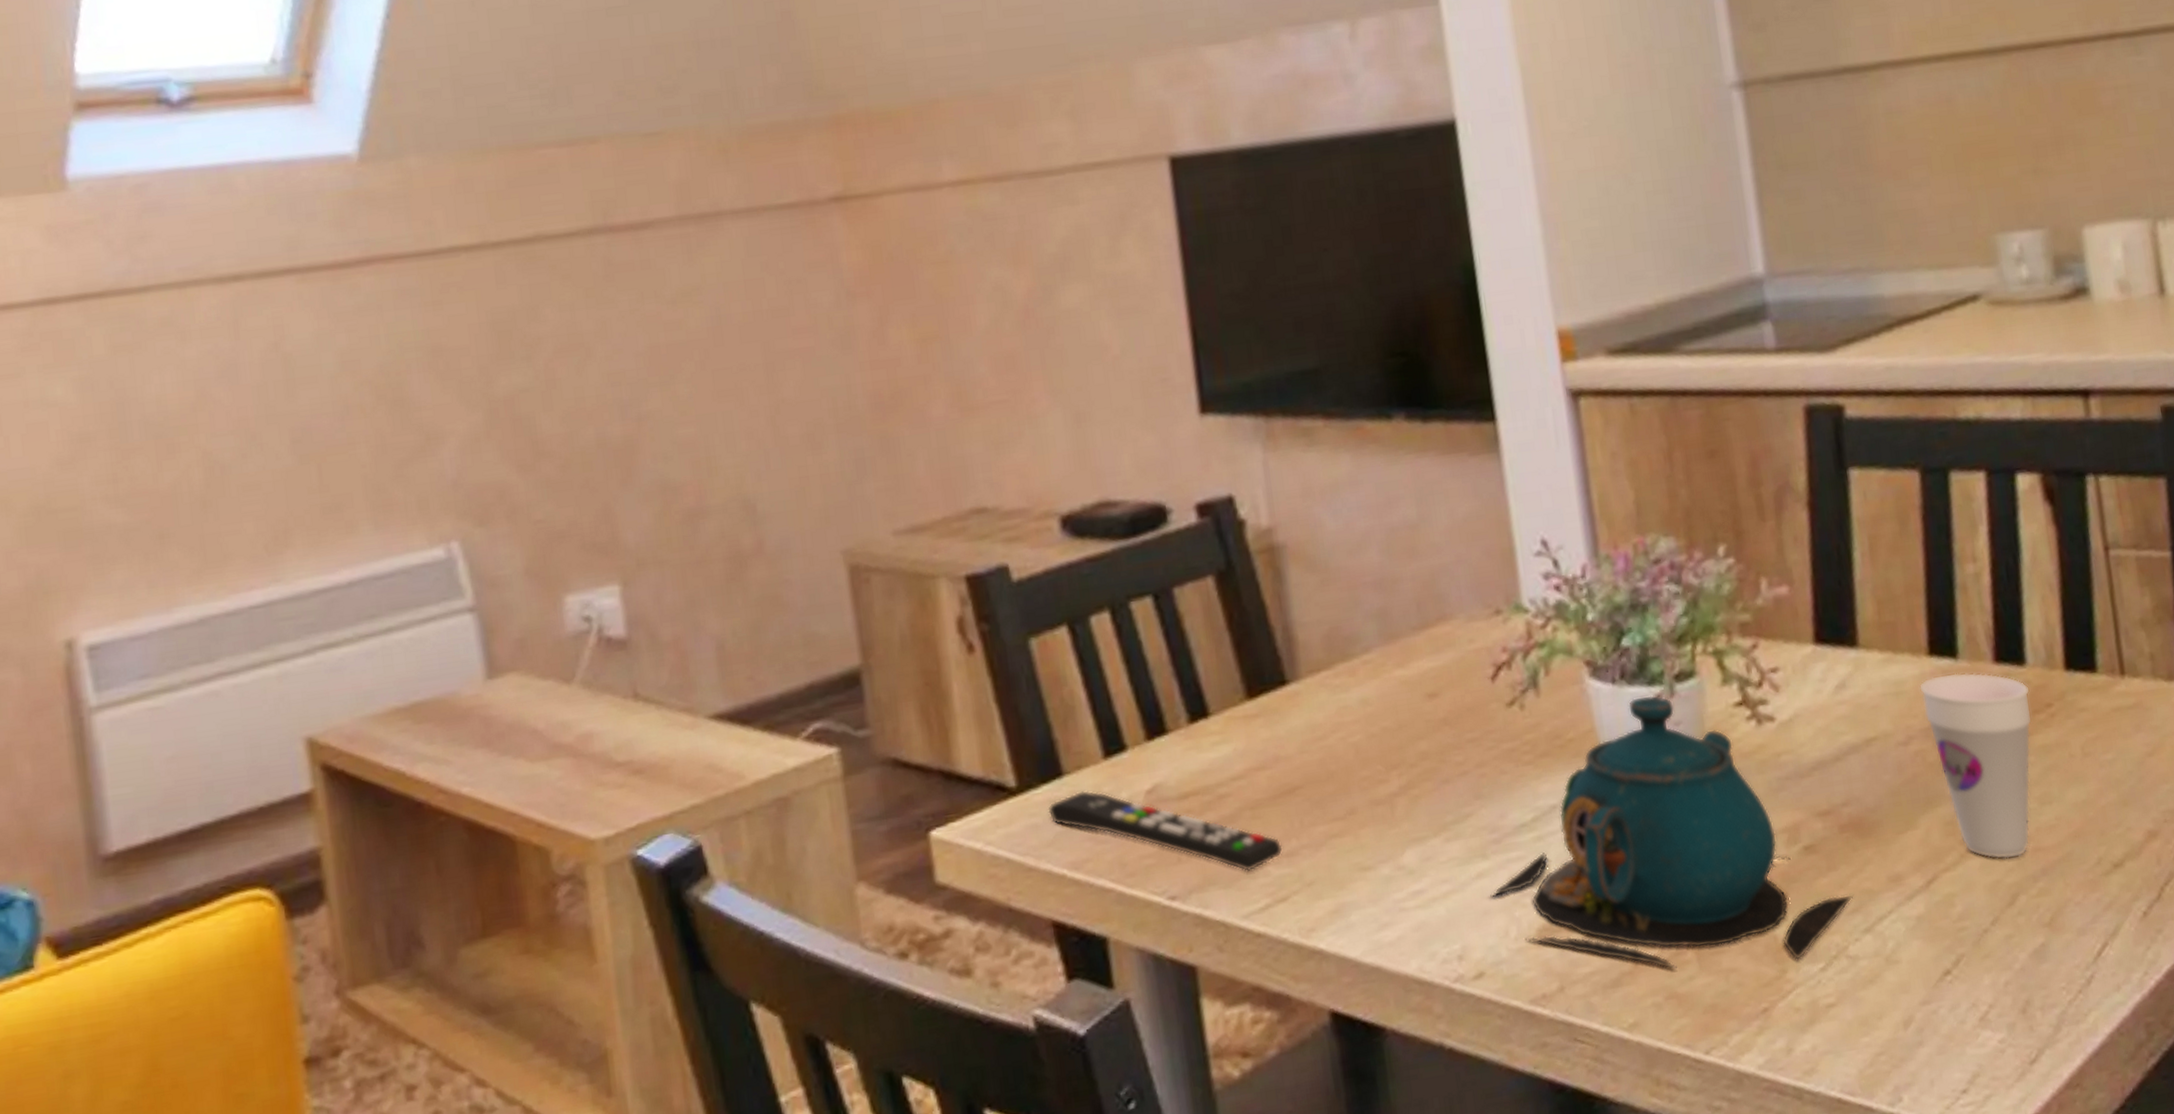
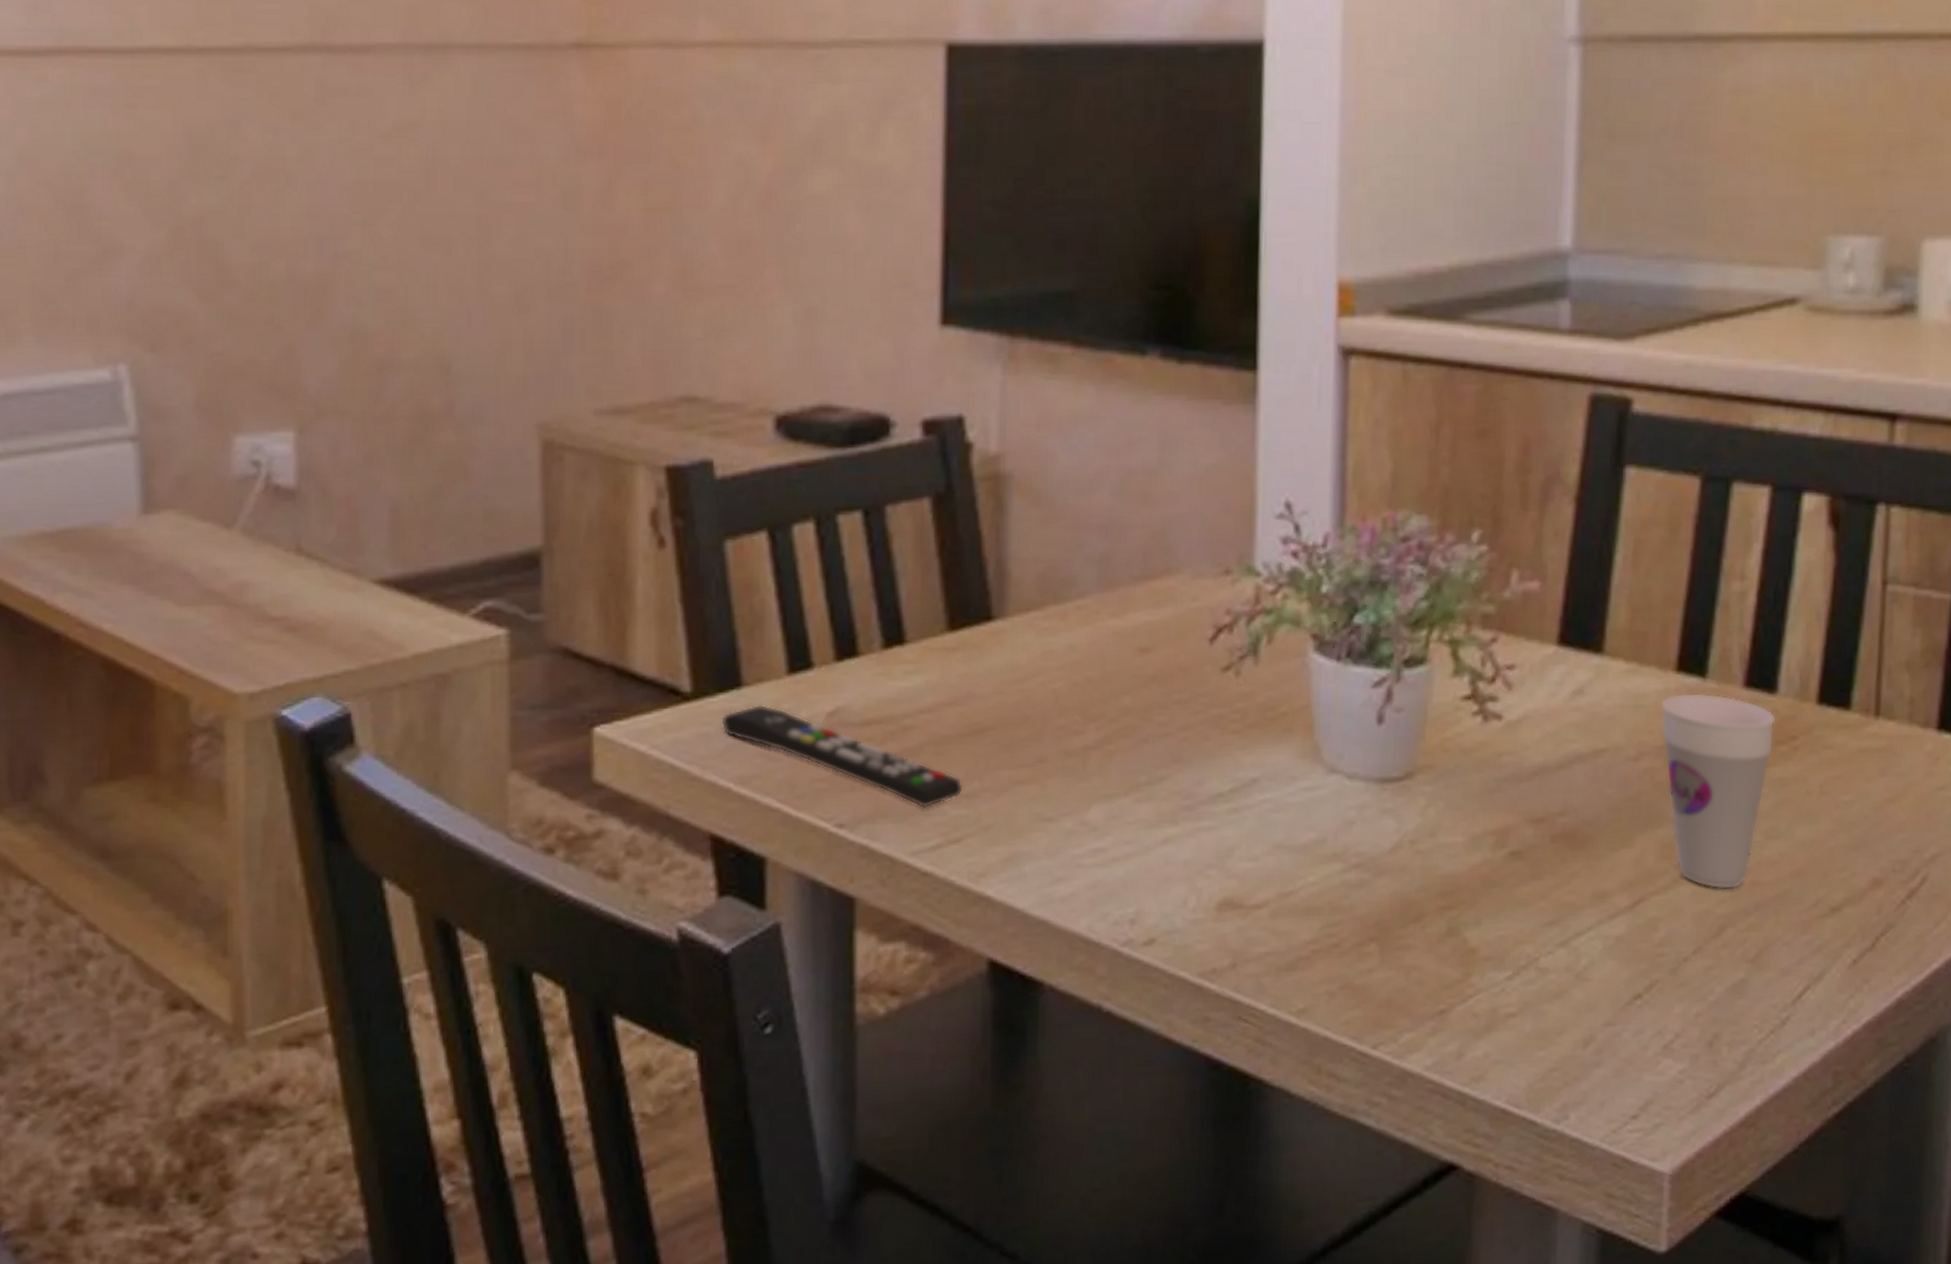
teapot: present [1490,695,1854,970] -> none [1174,677,1554,965]

